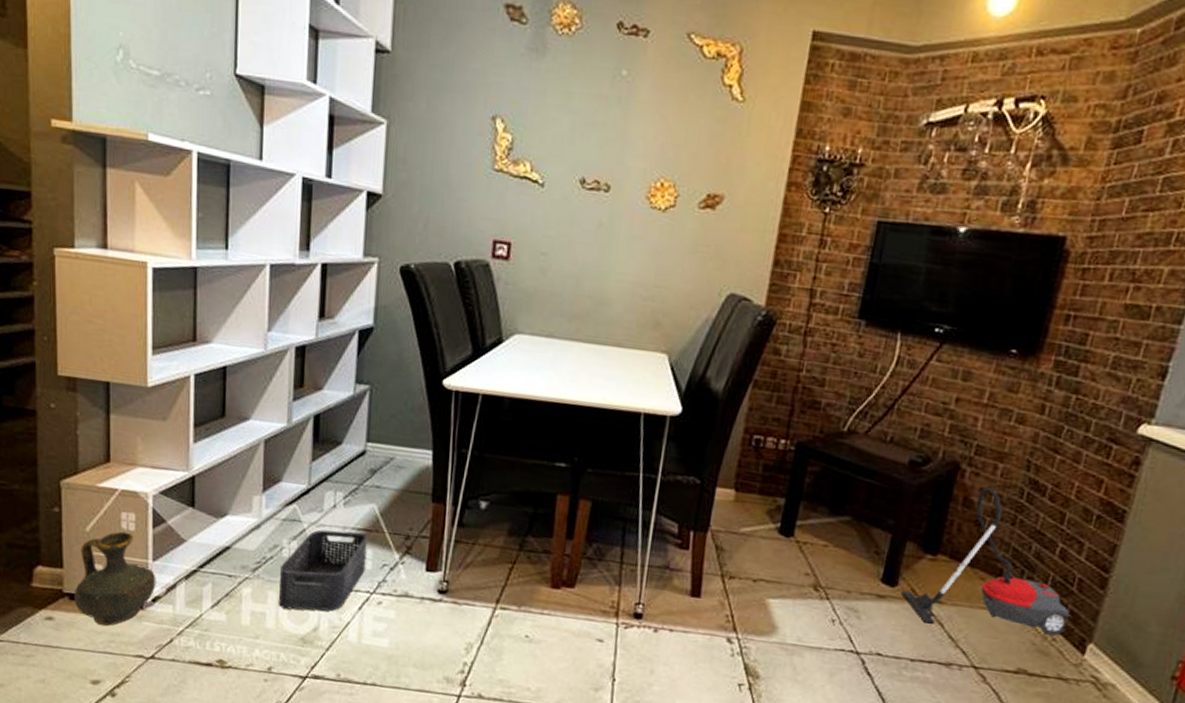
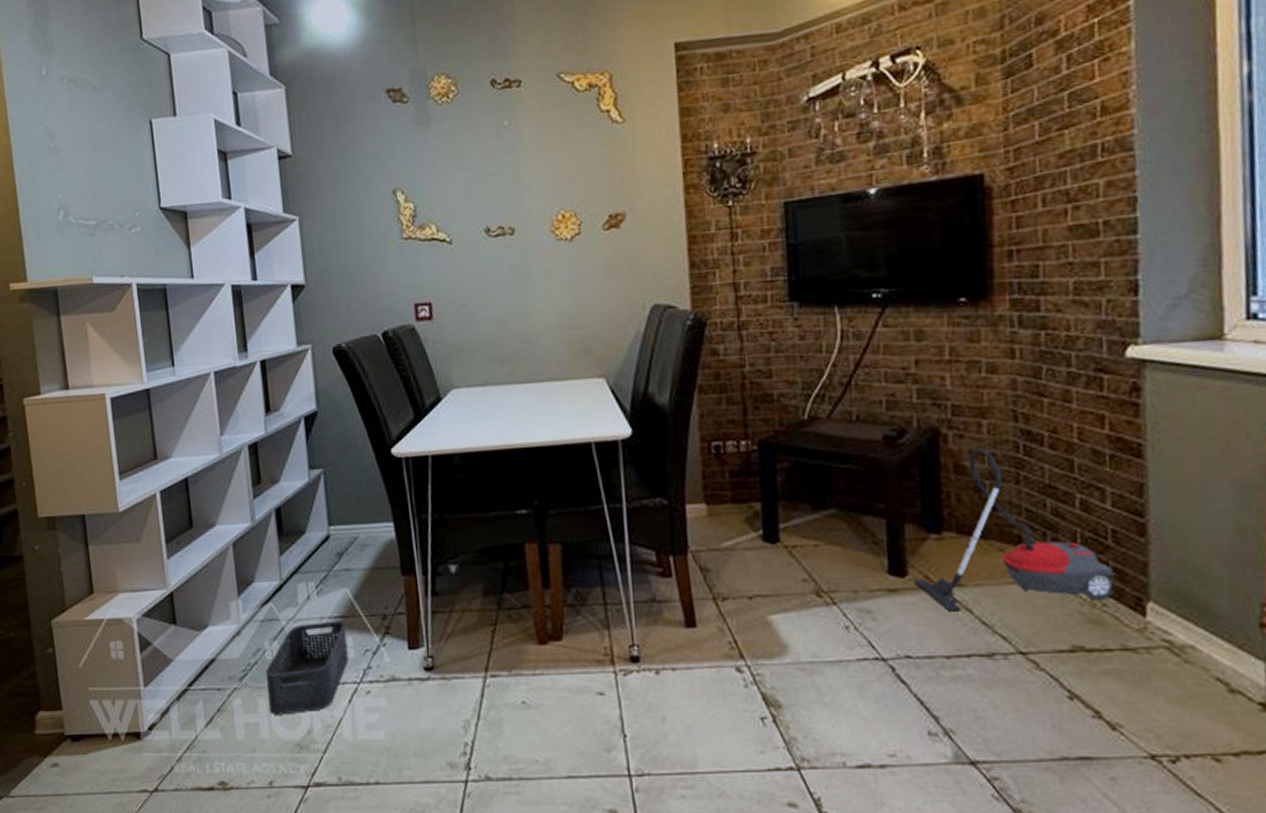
ceramic jug: present [73,531,156,626] -> none [75,661,151,763]

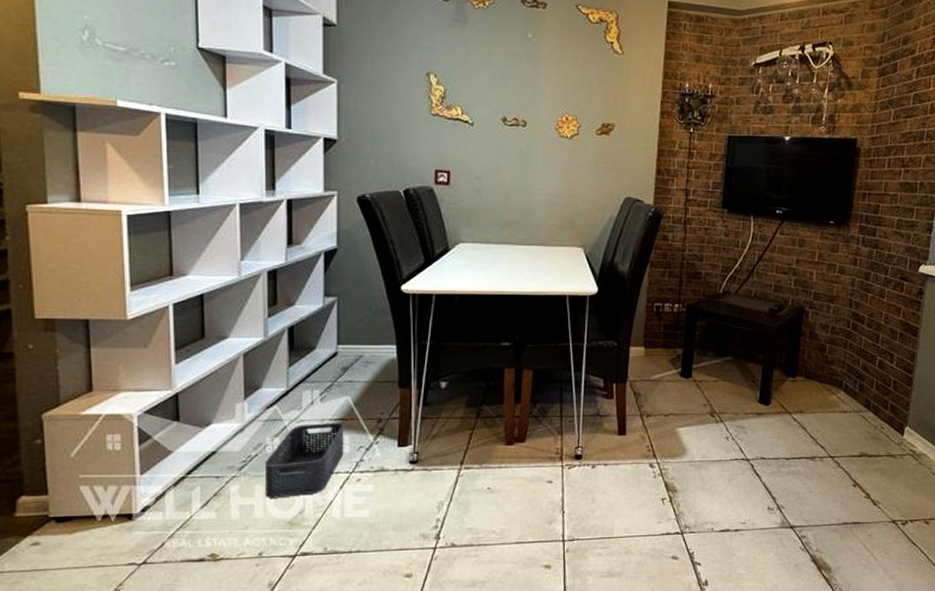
vacuum cleaner: present [914,449,1118,612] -> none [774,323,893,429]

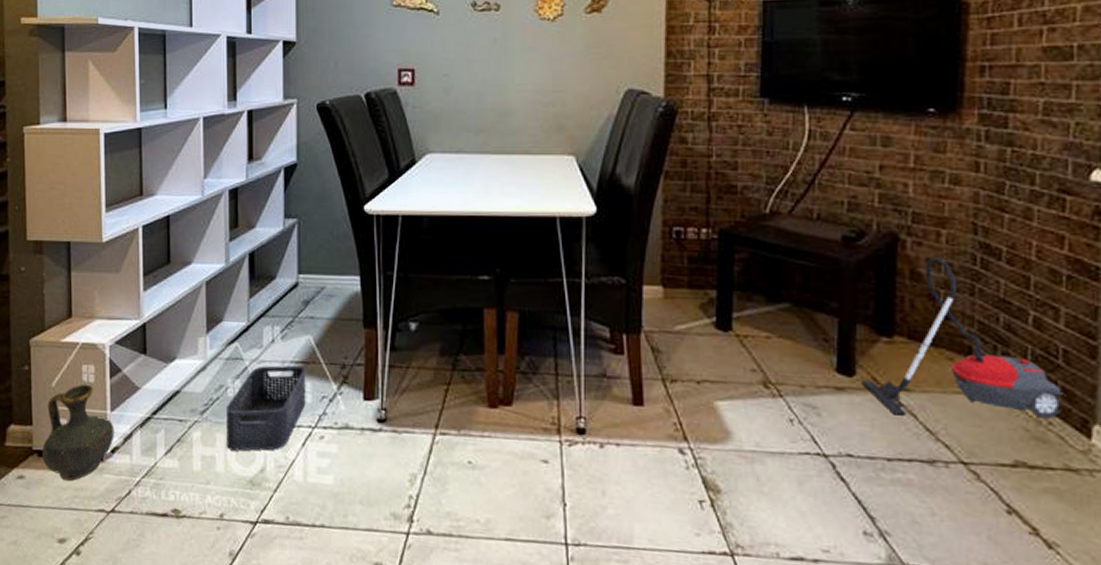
ceramic jug: none [60,452,145,541] -> present [42,384,114,481]
vacuum cleaner: none [774,323,893,429] -> present [861,257,1066,419]

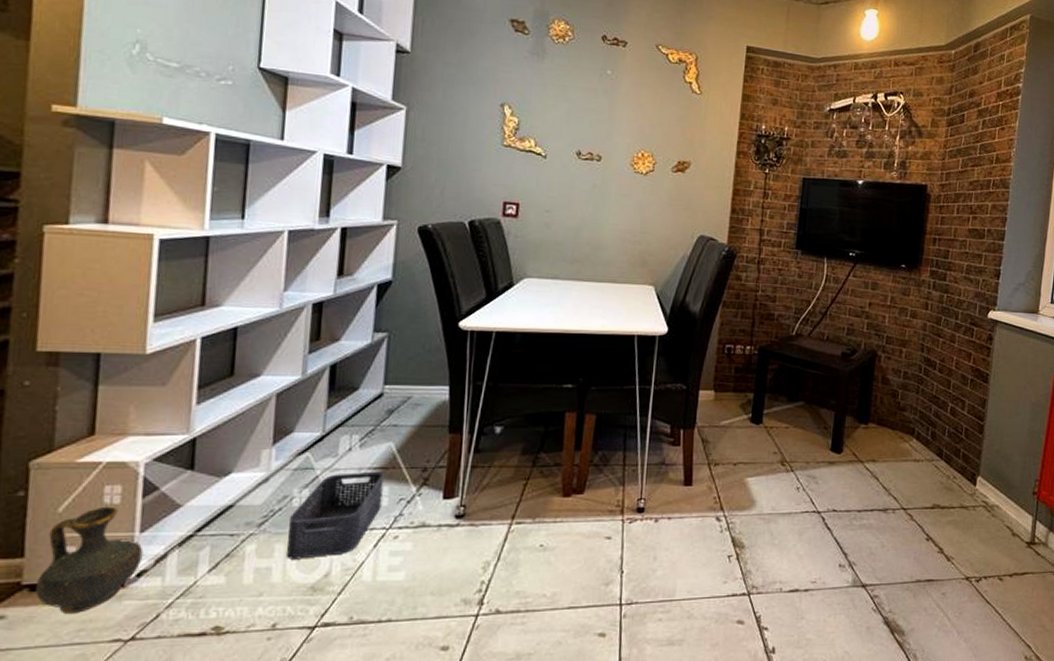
vacuum cleaner: present [861,257,1066,419] -> none [846,368,965,479]

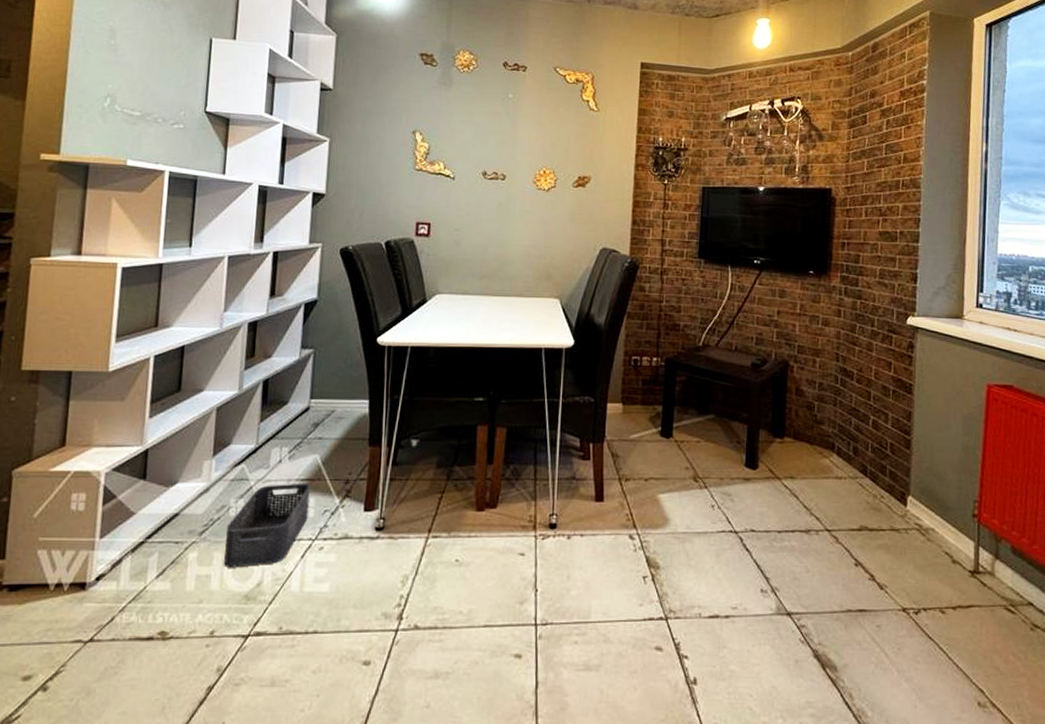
ceramic jug: present [35,506,143,613] -> none [13,512,102,613]

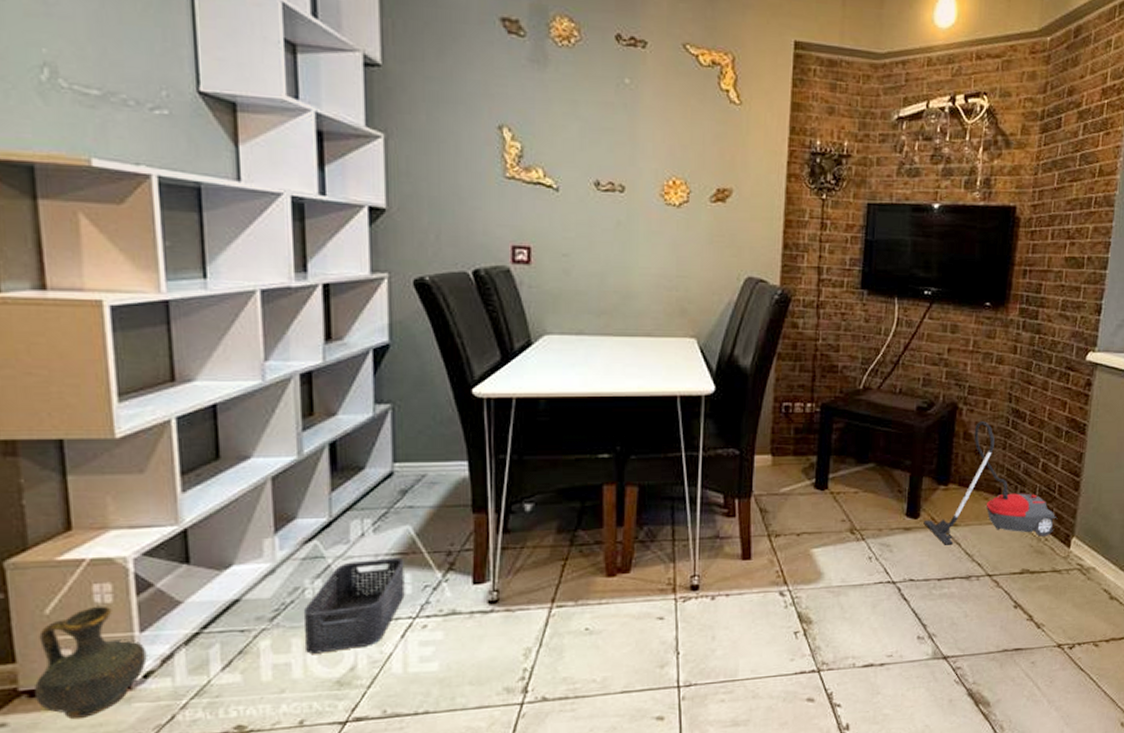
ceramic jug: none [13,512,102,613] -> present [34,605,147,719]
vacuum cleaner: none [762,378,892,497] -> present [923,421,1058,545]

